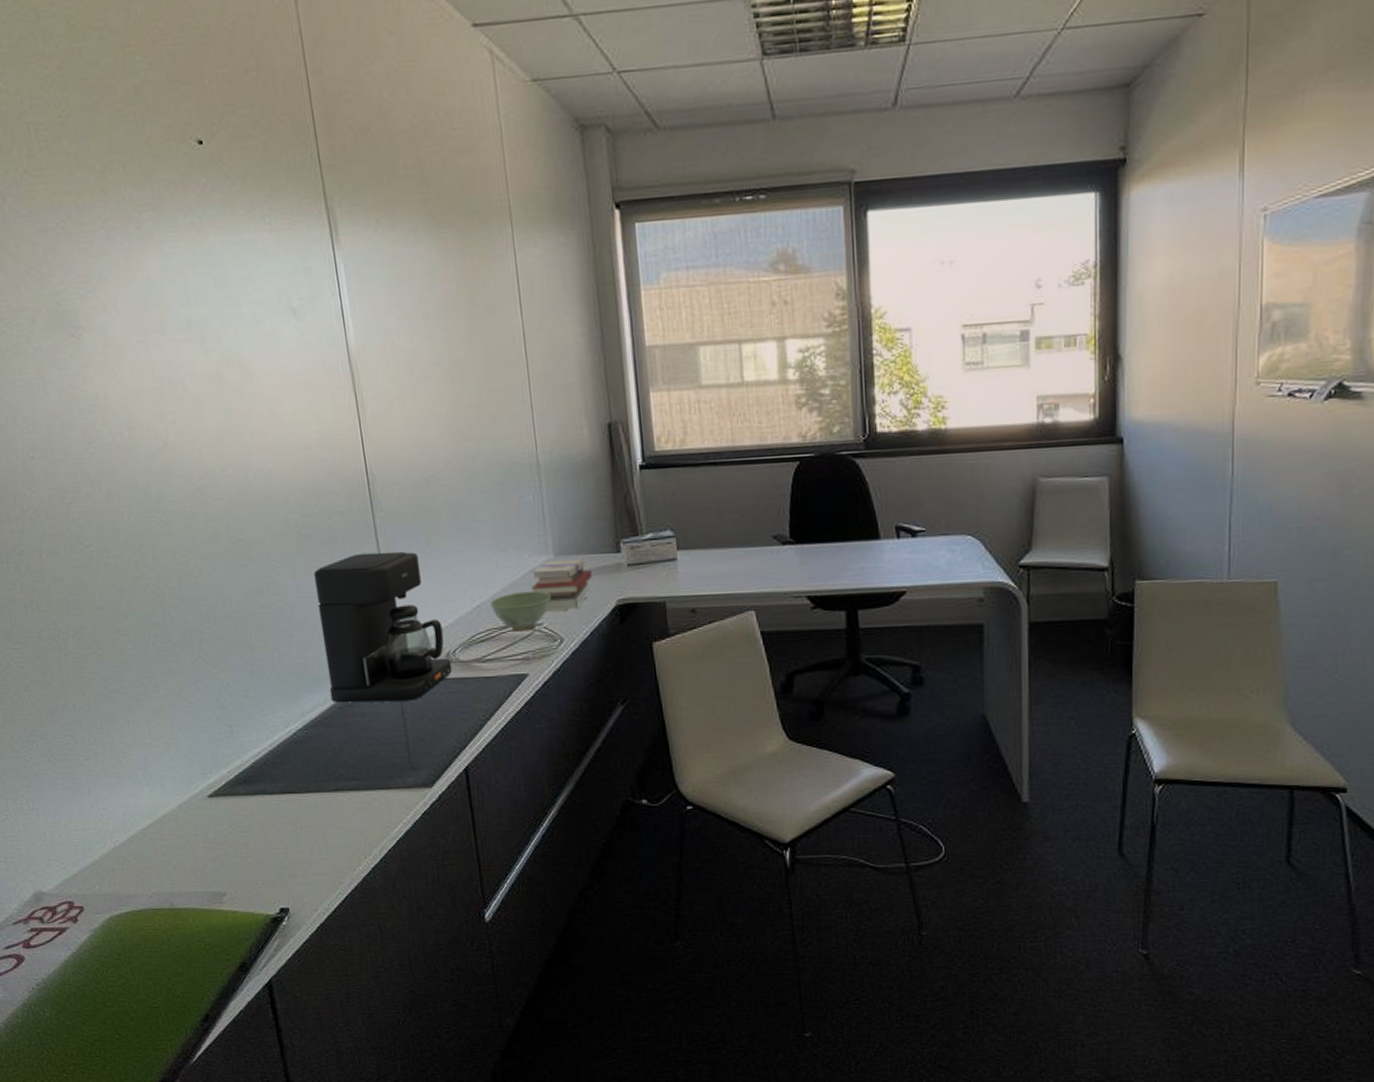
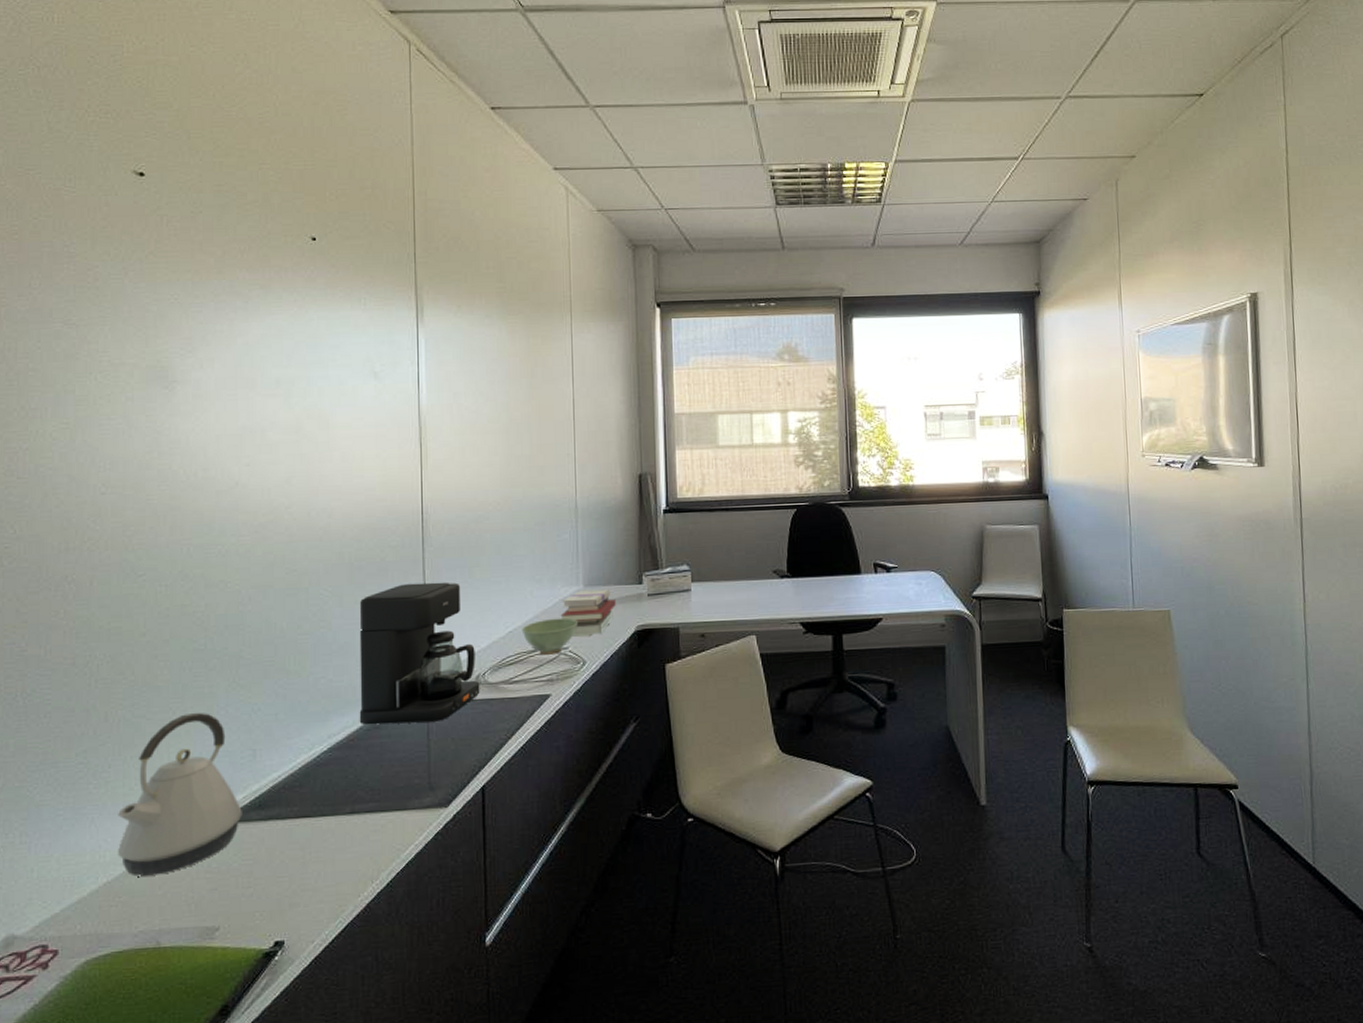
kettle: none [112,687,230,844] -> present [118,712,242,877]

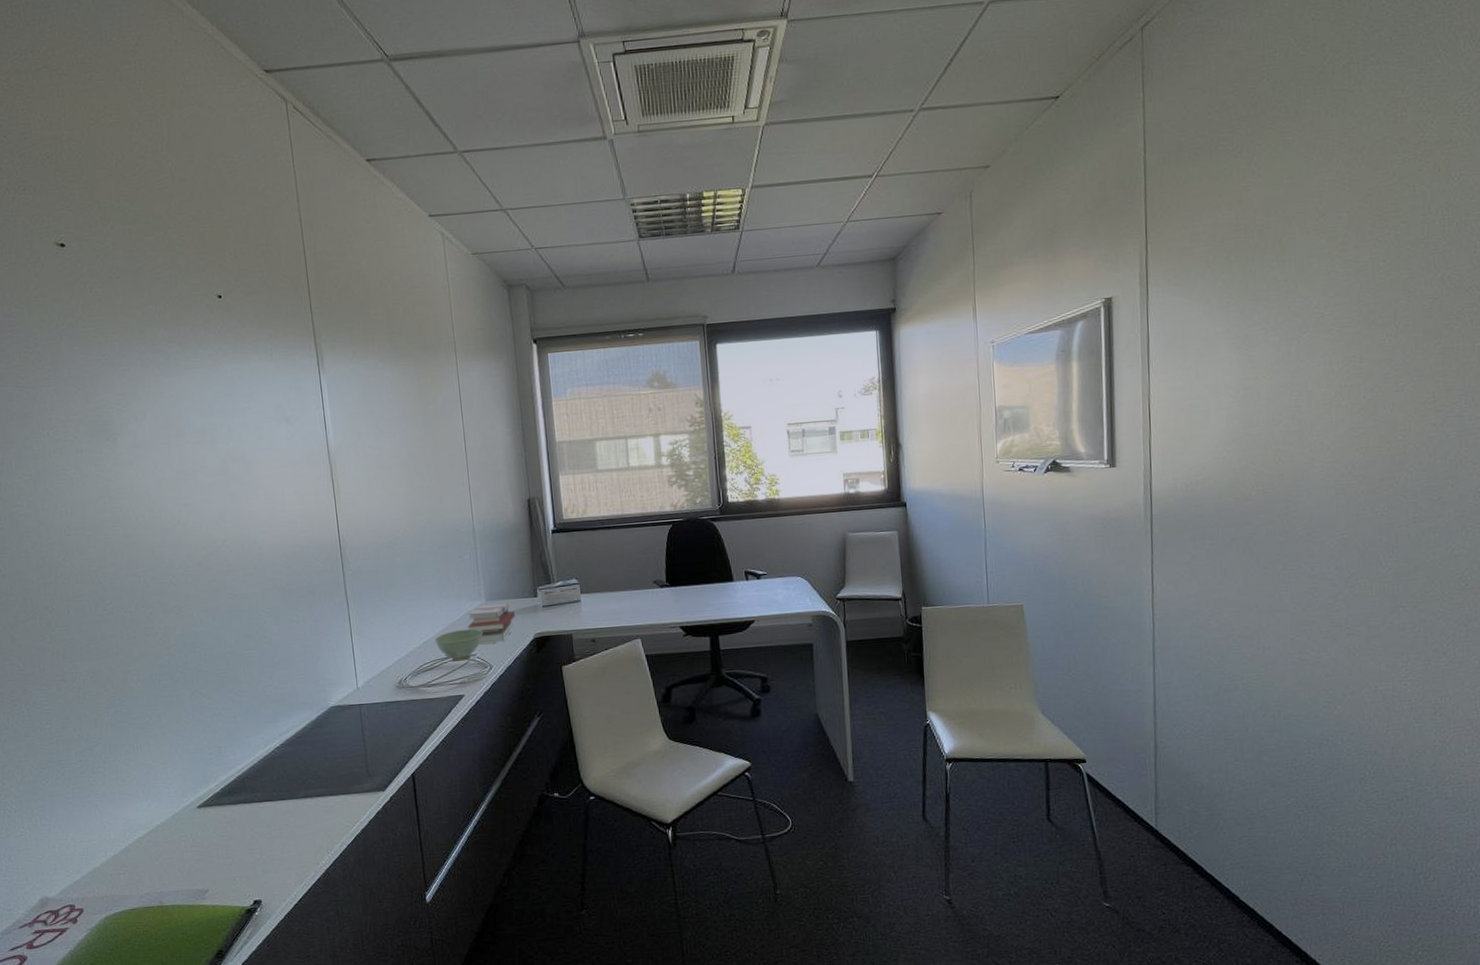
kettle: present [118,712,242,877] -> none [116,717,216,851]
coffee maker: present [359,582,480,725] -> none [294,601,404,725]

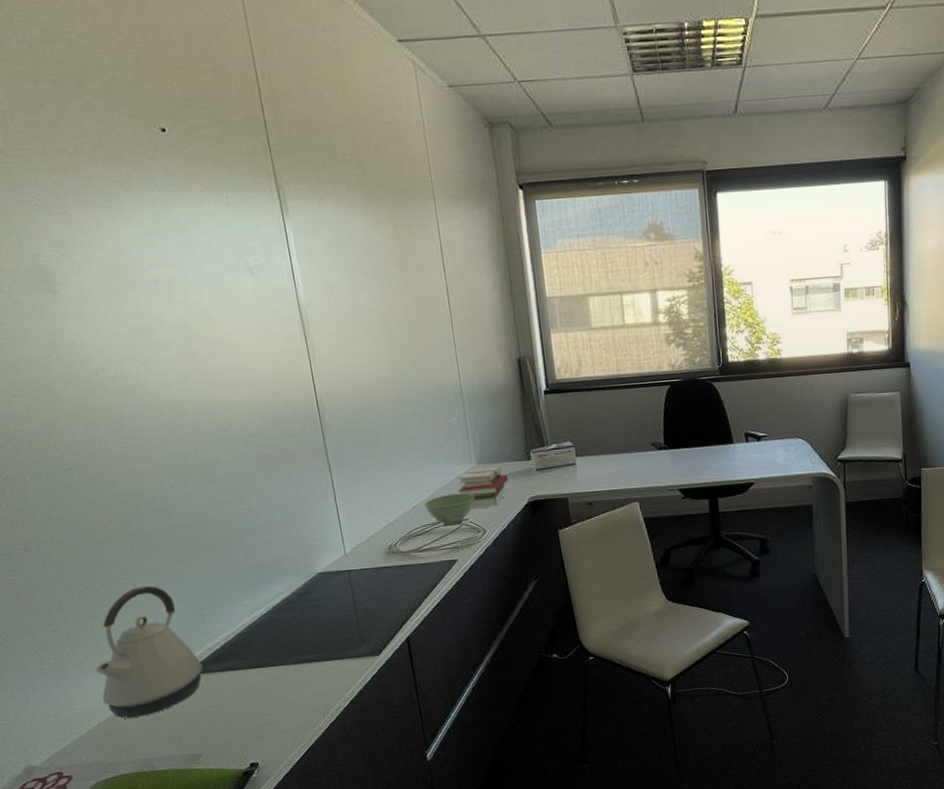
kettle: none [116,717,216,851] -> present [96,585,203,719]

